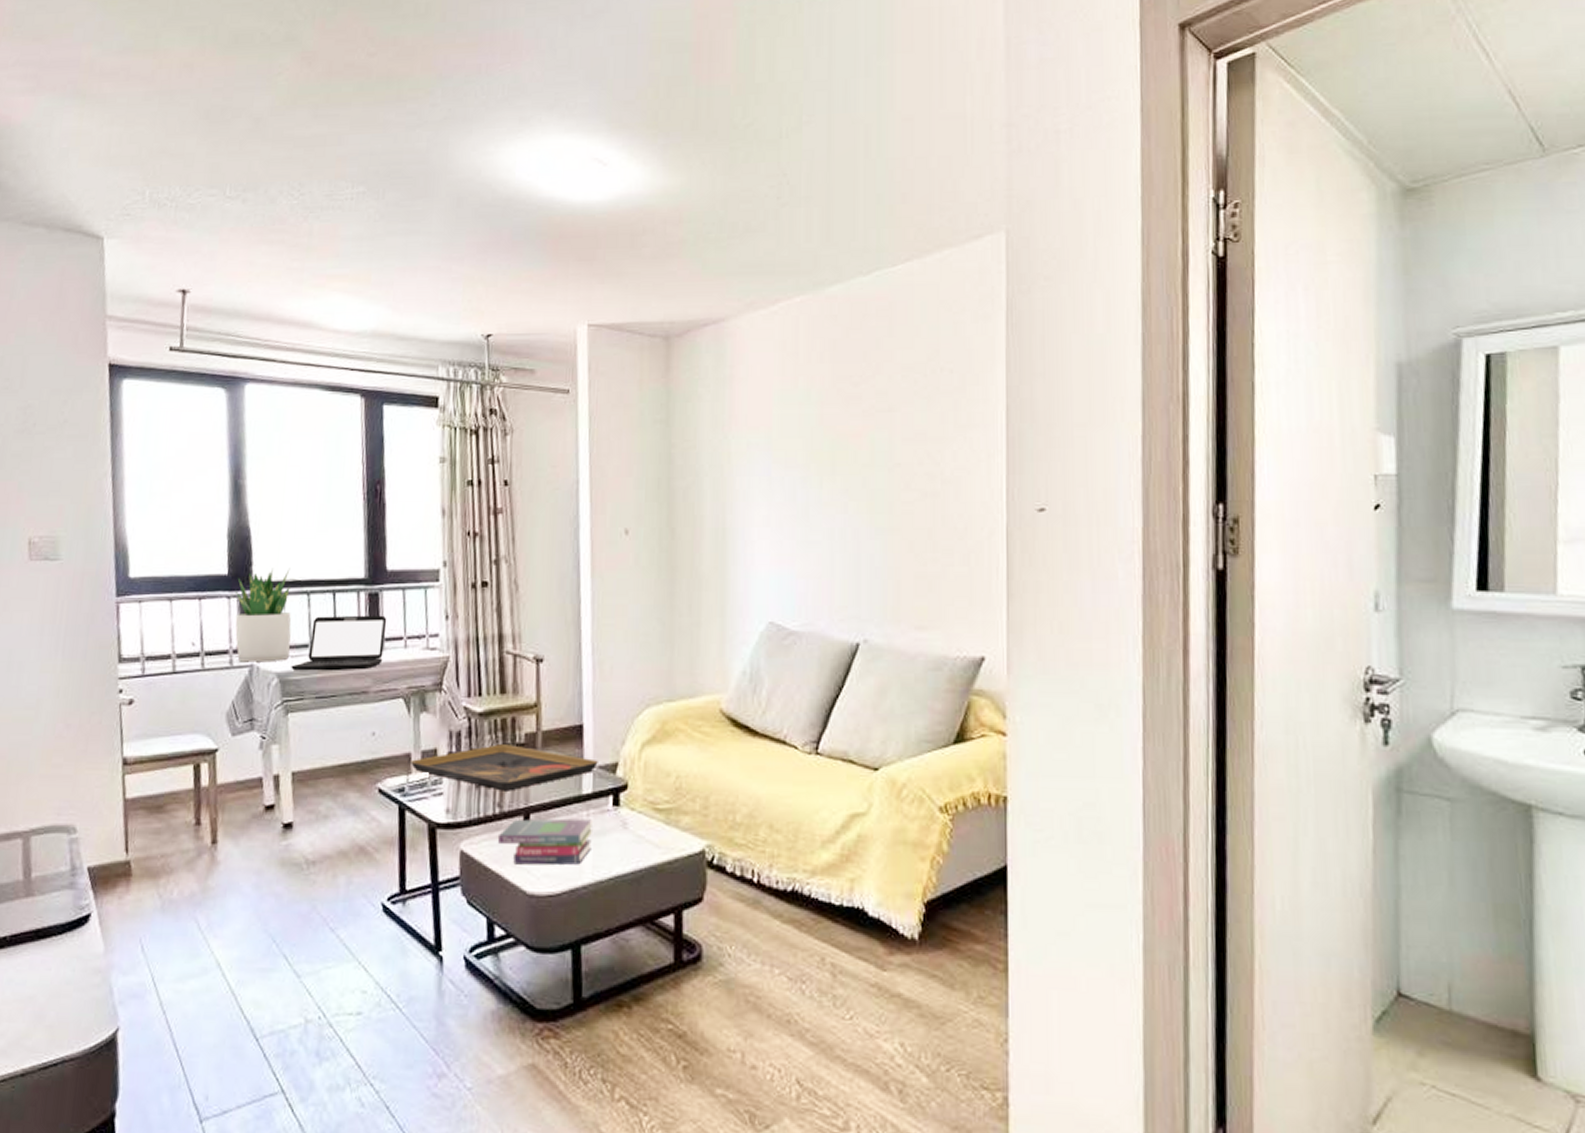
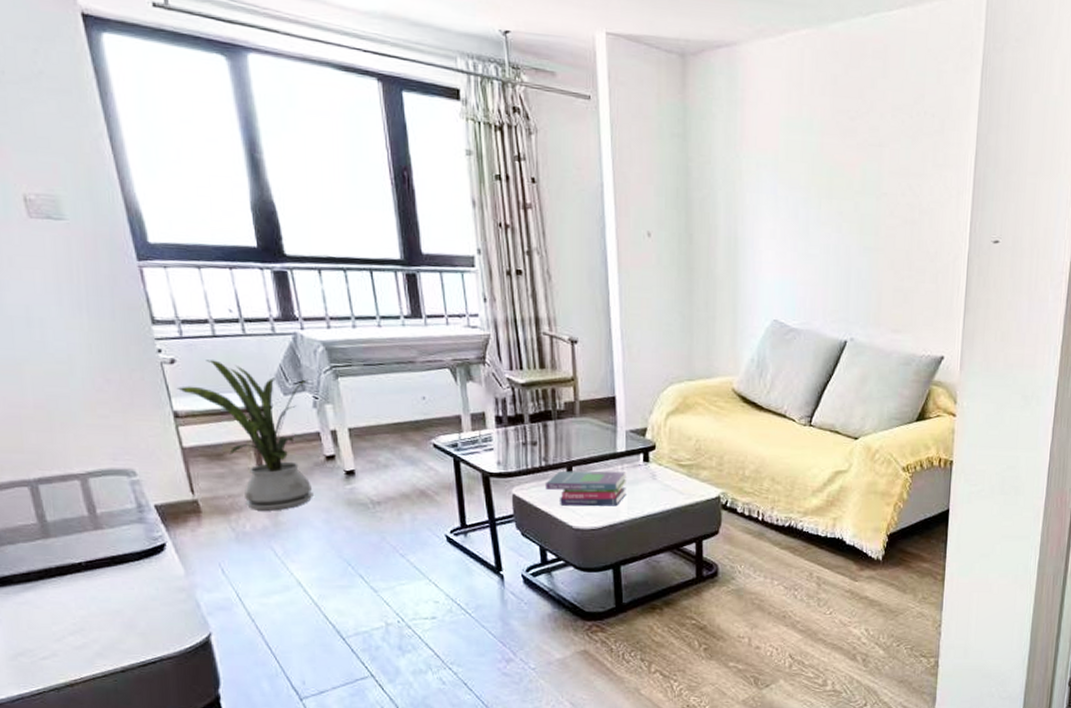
house plant: none [130,699,259,874] -> present [176,360,313,511]
planter: present [234,568,292,663] -> none [267,243,332,332]
laptop: present [291,615,387,671] -> none [335,291,427,343]
decorative tray: present [409,744,598,791] -> none [460,410,630,449]

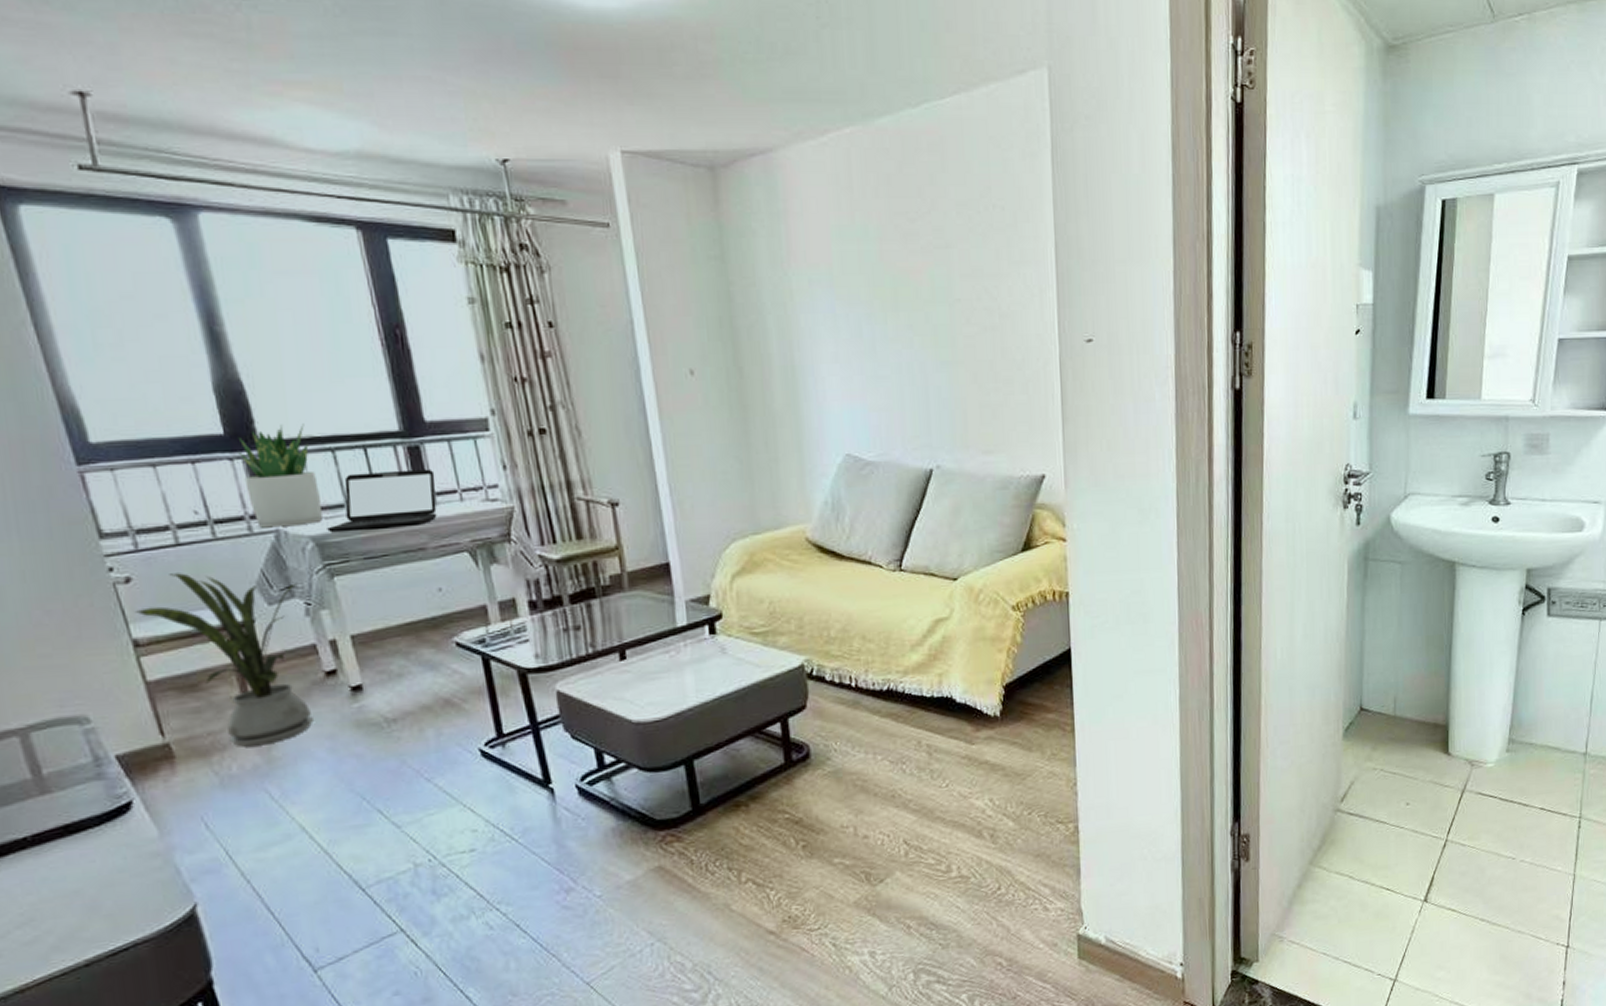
planter: none [267,243,332,332] -> present [237,423,322,528]
laptop: none [335,291,427,343] -> present [327,469,437,533]
books: present [545,470,626,507] -> none [594,648,693,697]

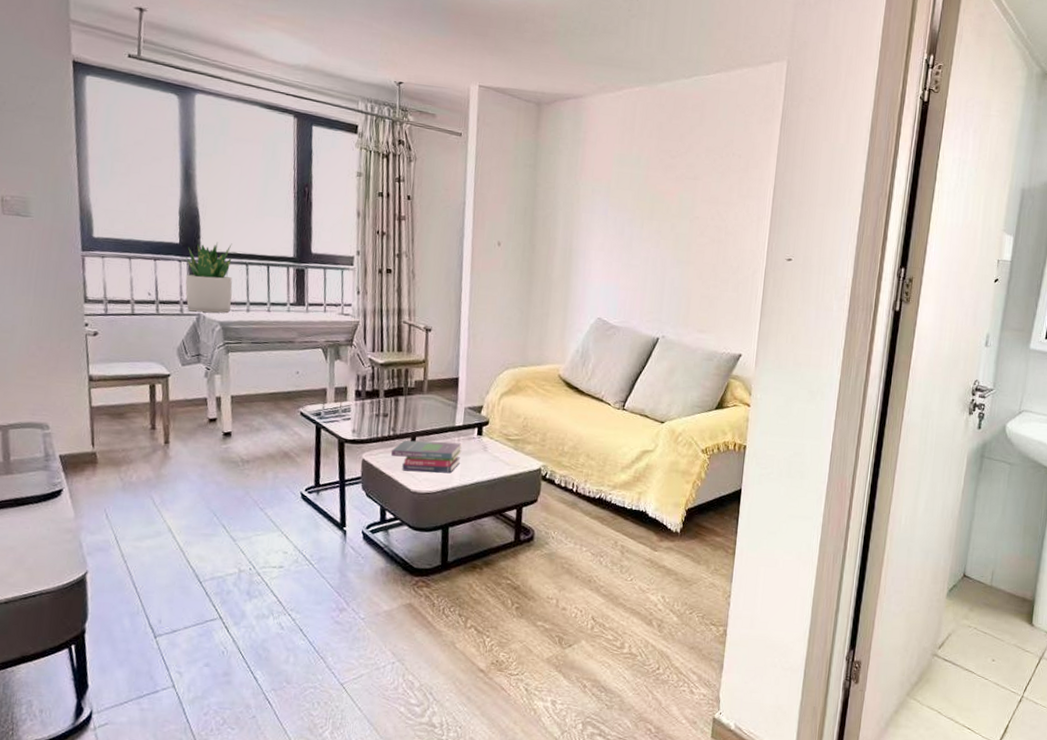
house plant: present [134,573,314,747] -> none [95,333,204,465]
laptop: present [327,469,437,533] -> none [231,282,311,325]
books: none [594,648,693,697] -> present [391,440,462,474]

